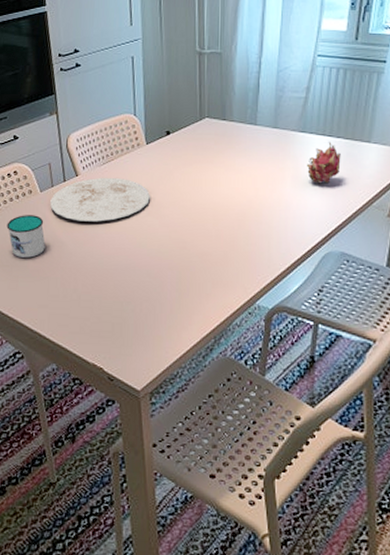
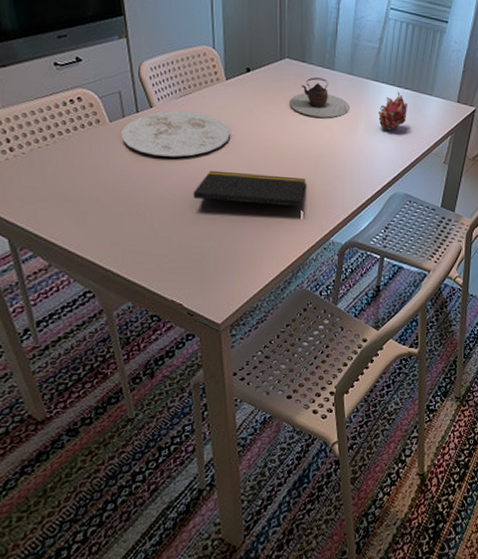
mug: present [6,215,46,258] -> none [70,146,117,193]
notepad: none [114,233,228,271] -> present [193,170,306,209]
teapot: none [210,134,275,175] -> present [289,77,350,118]

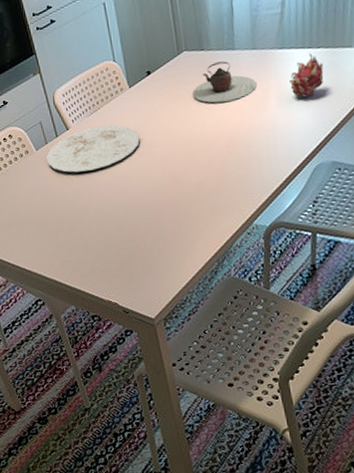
notepad: present [193,170,306,209] -> none [114,166,220,205]

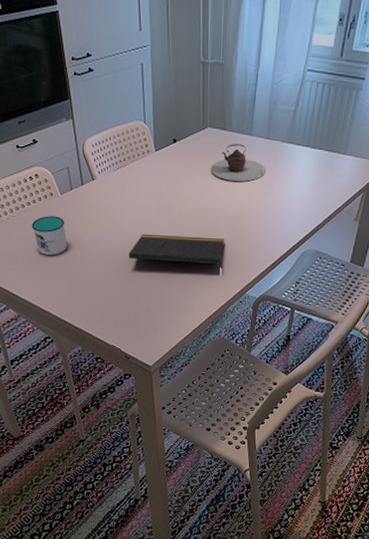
mug: none [10,173,49,215] -> present [31,216,67,255]
plate: present [46,124,140,173] -> none [70,181,159,223]
notepad: none [114,166,220,205] -> present [128,233,224,267]
fruit: present [290,53,324,98] -> none [293,153,321,191]

